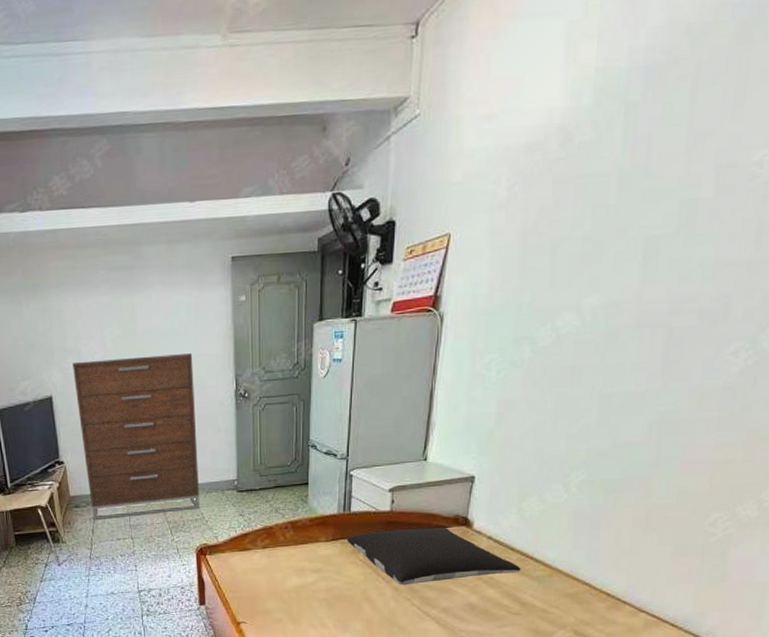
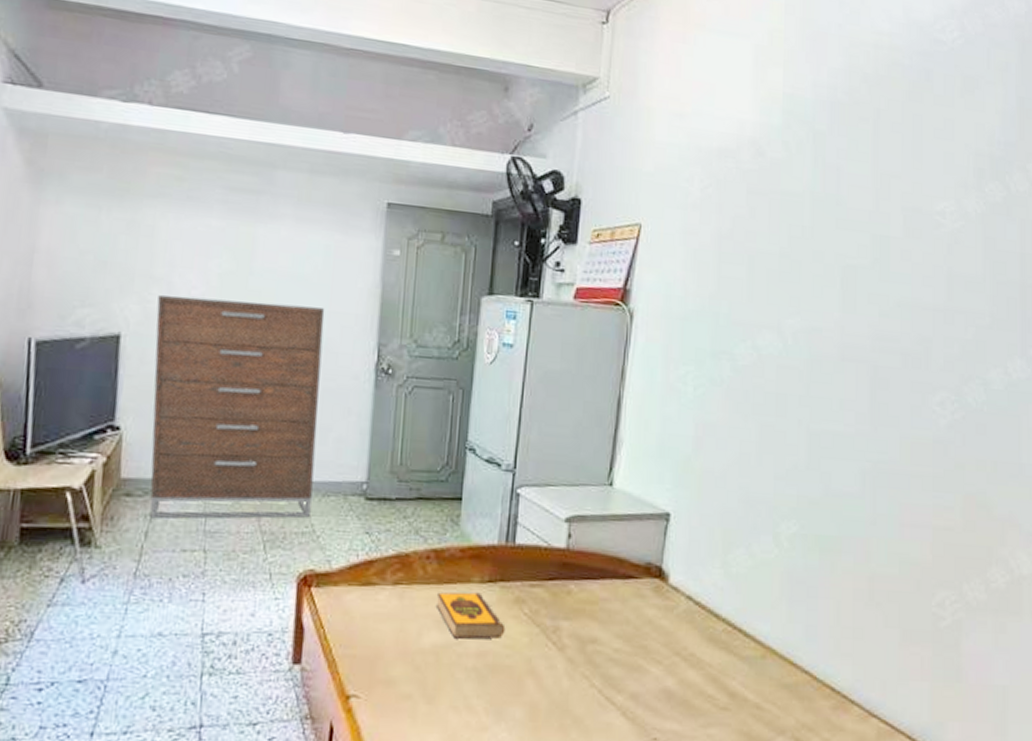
hardback book: none [294,548,346,581] -> present [435,592,506,639]
pillow: present [347,527,521,586] -> none [508,574,728,656]

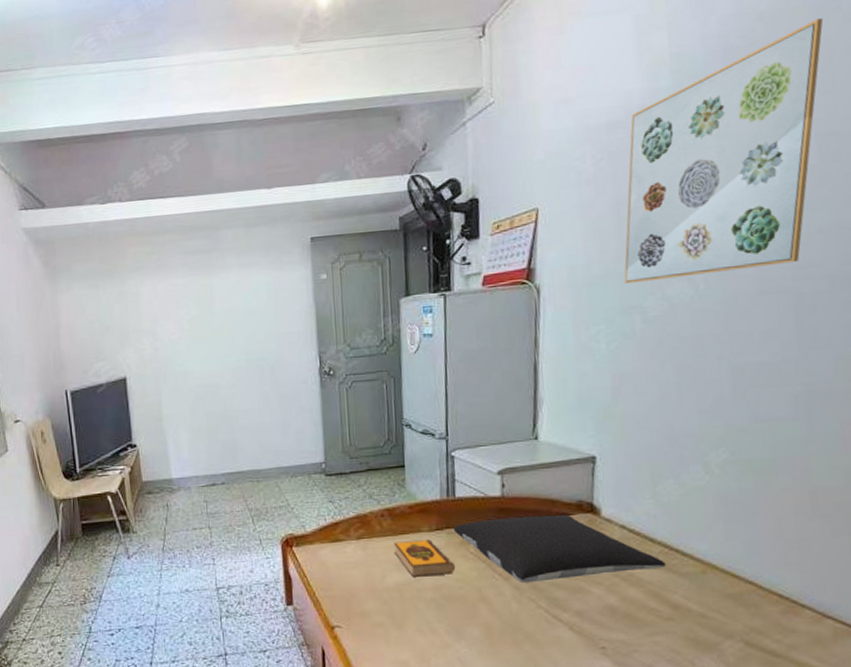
dresser: present [150,295,325,519] -> none [148,332,284,508]
pillow: none [508,574,728,656] -> present [453,514,666,583]
wall art: none [718,94,918,334] -> present [624,18,824,284]

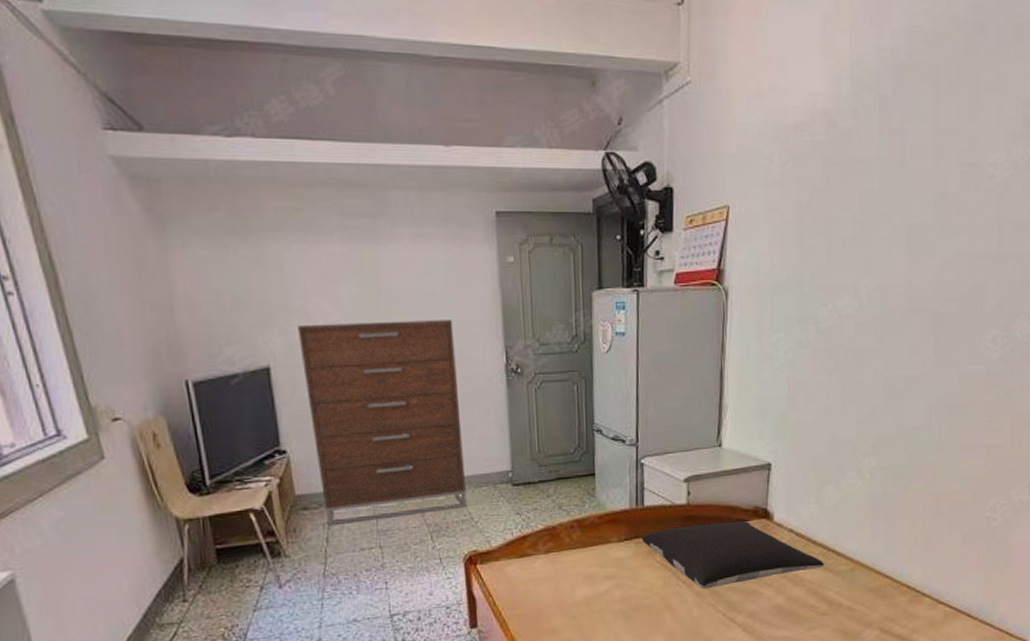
dresser: none [148,332,284,508] -> present [298,320,467,526]
hardback book: present [393,539,456,577] -> none [582,550,643,590]
wall art: present [624,18,824,284] -> none [802,49,972,292]

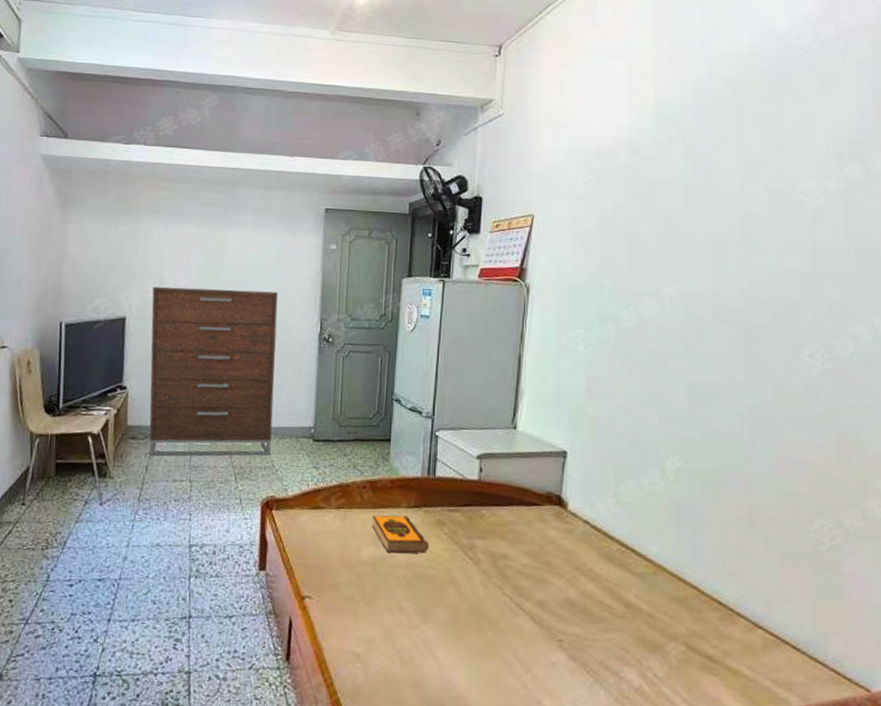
hardback book: none [582,550,643,590] -> present [371,515,429,554]
pillow: present [641,520,824,590] -> none [430,501,622,569]

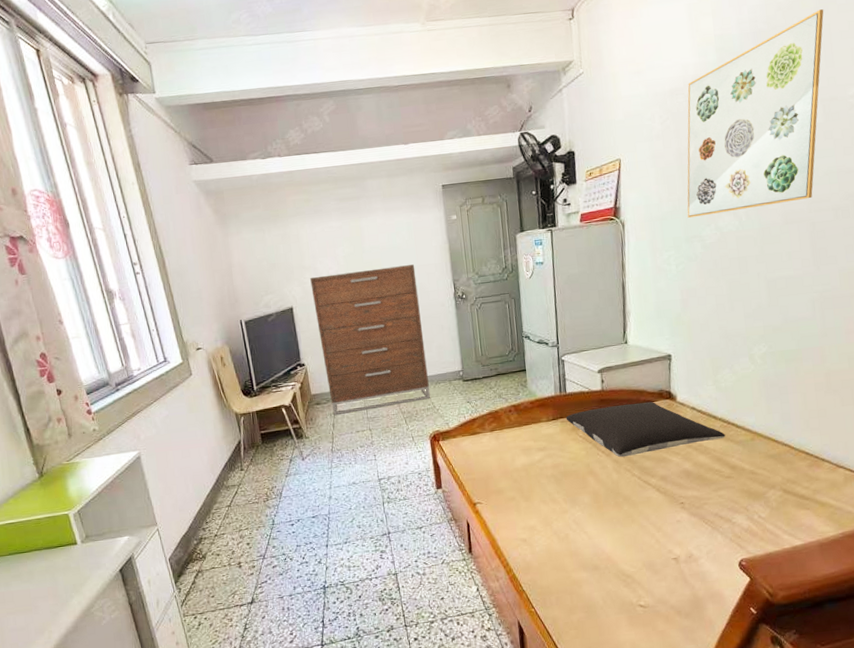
hardback book: present [371,515,429,554] -> none [519,427,569,459]
pillow: none [430,501,622,569] -> present [566,401,726,458]
wall art: none [603,94,777,297] -> present [687,9,824,218]

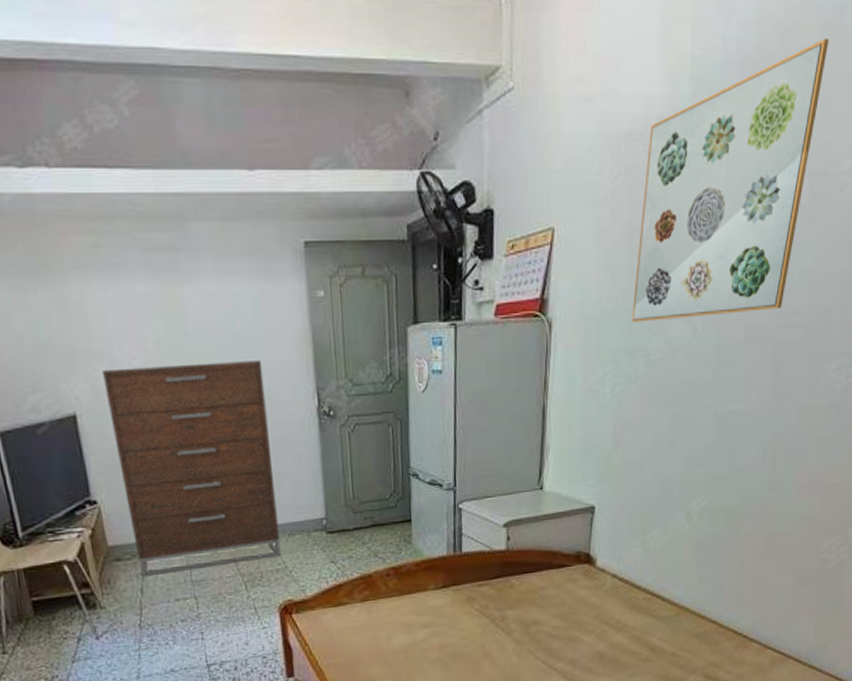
pillow: present [566,401,726,458] -> none [459,565,648,637]

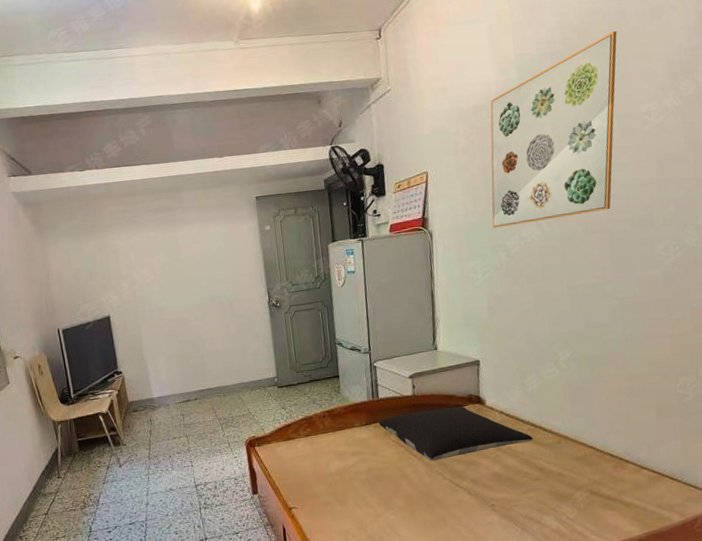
dresser: present [102,361,281,577] -> none [127,274,246,423]
pillow: none [459,565,648,637] -> present [378,406,533,461]

